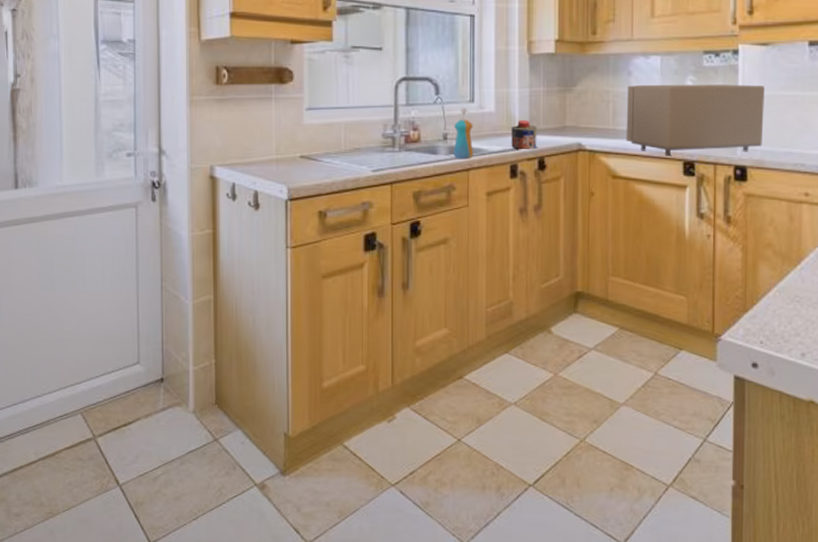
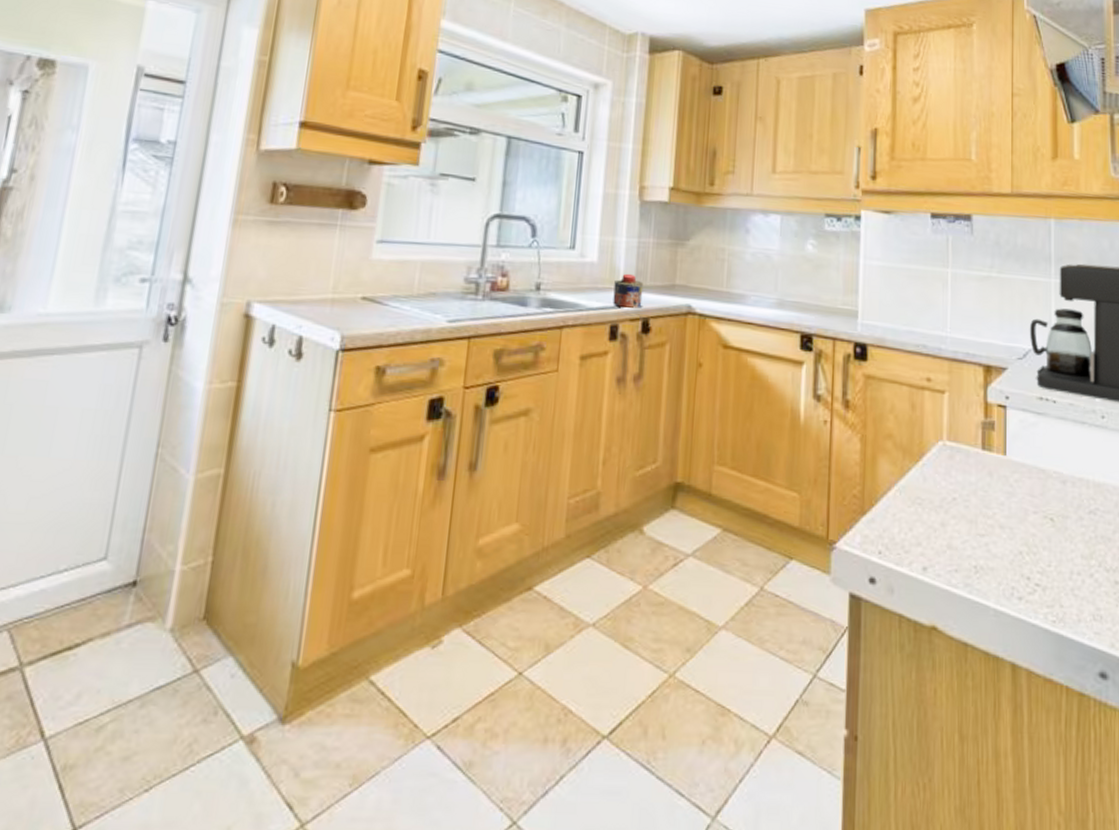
soap dispenser: present [453,107,474,160] -> none [545,253,571,315]
microwave: present [626,84,765,156] -> none [740,244,887,328]

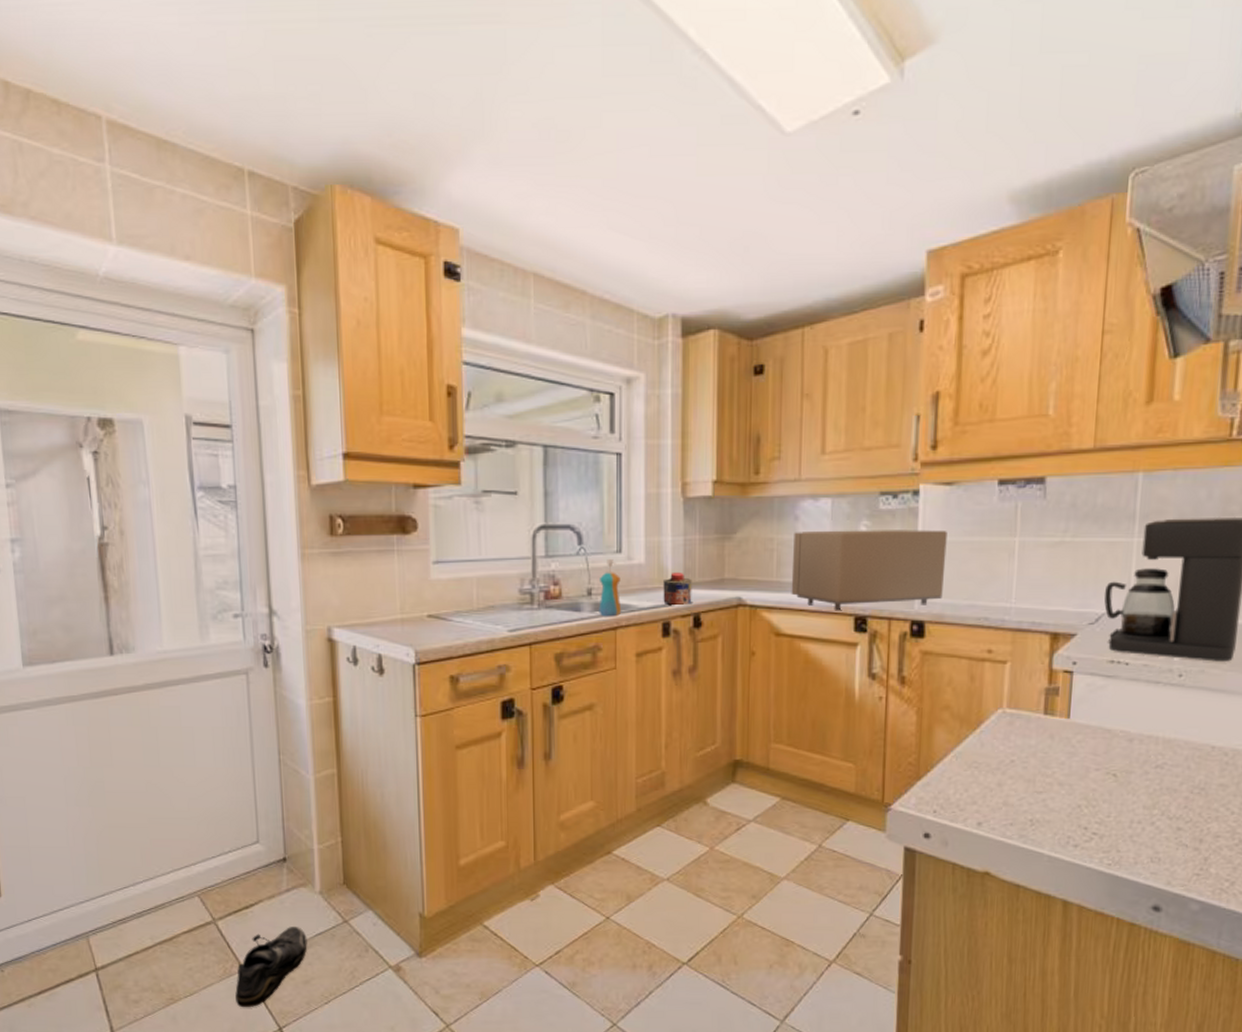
shoe: none [21,675,141,798] -> present [235,926,307,1008]
soap dispenser: none [545,253,571,315] -> present [599,558,622,617]
microwave: none [740,244,887,328] -> present [791,530,947,611]

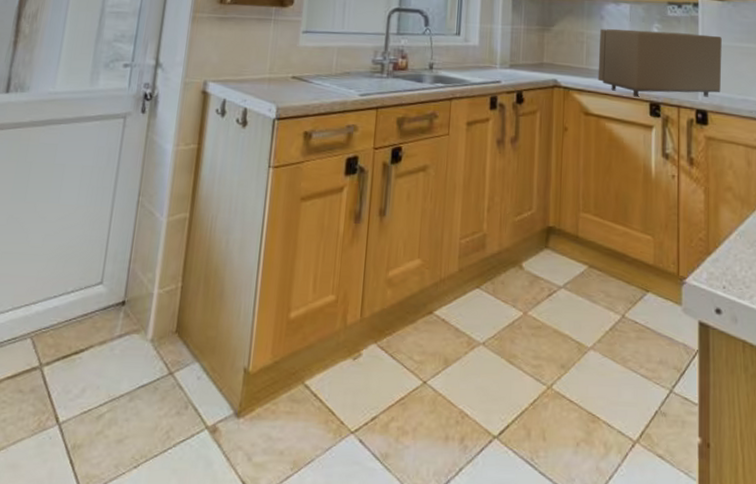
shoe: present [235,926,307,1008] -> none [42,375,130,470]
soap dispenser: present [599,558,622,617] -> none [437,39,458,89]
canister: present [663,572,693,605] -> none [492,54,517,83]

